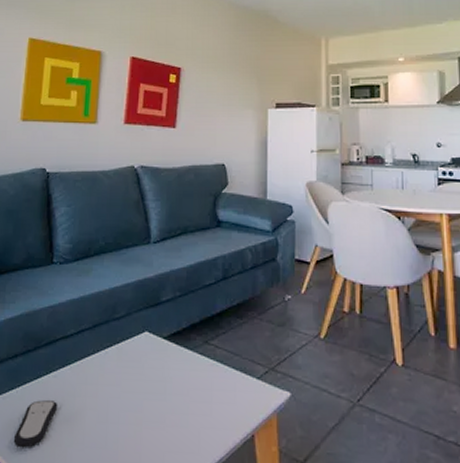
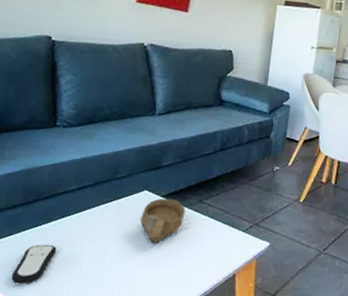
bowl: none [143,339,190,395] -> present [140,198,186,243]

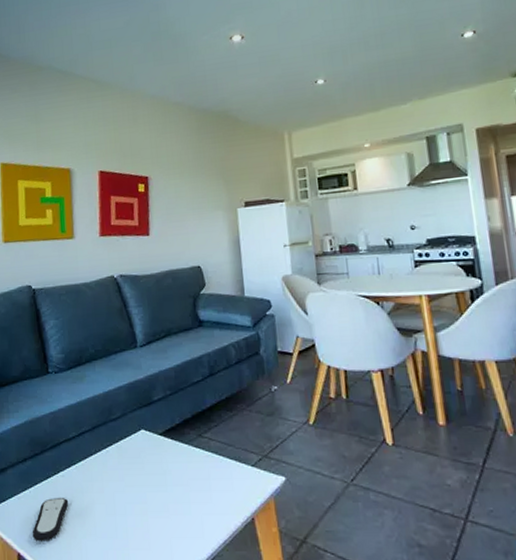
bowl: present [140,198,186,243] -> none [142,435,187,487]

